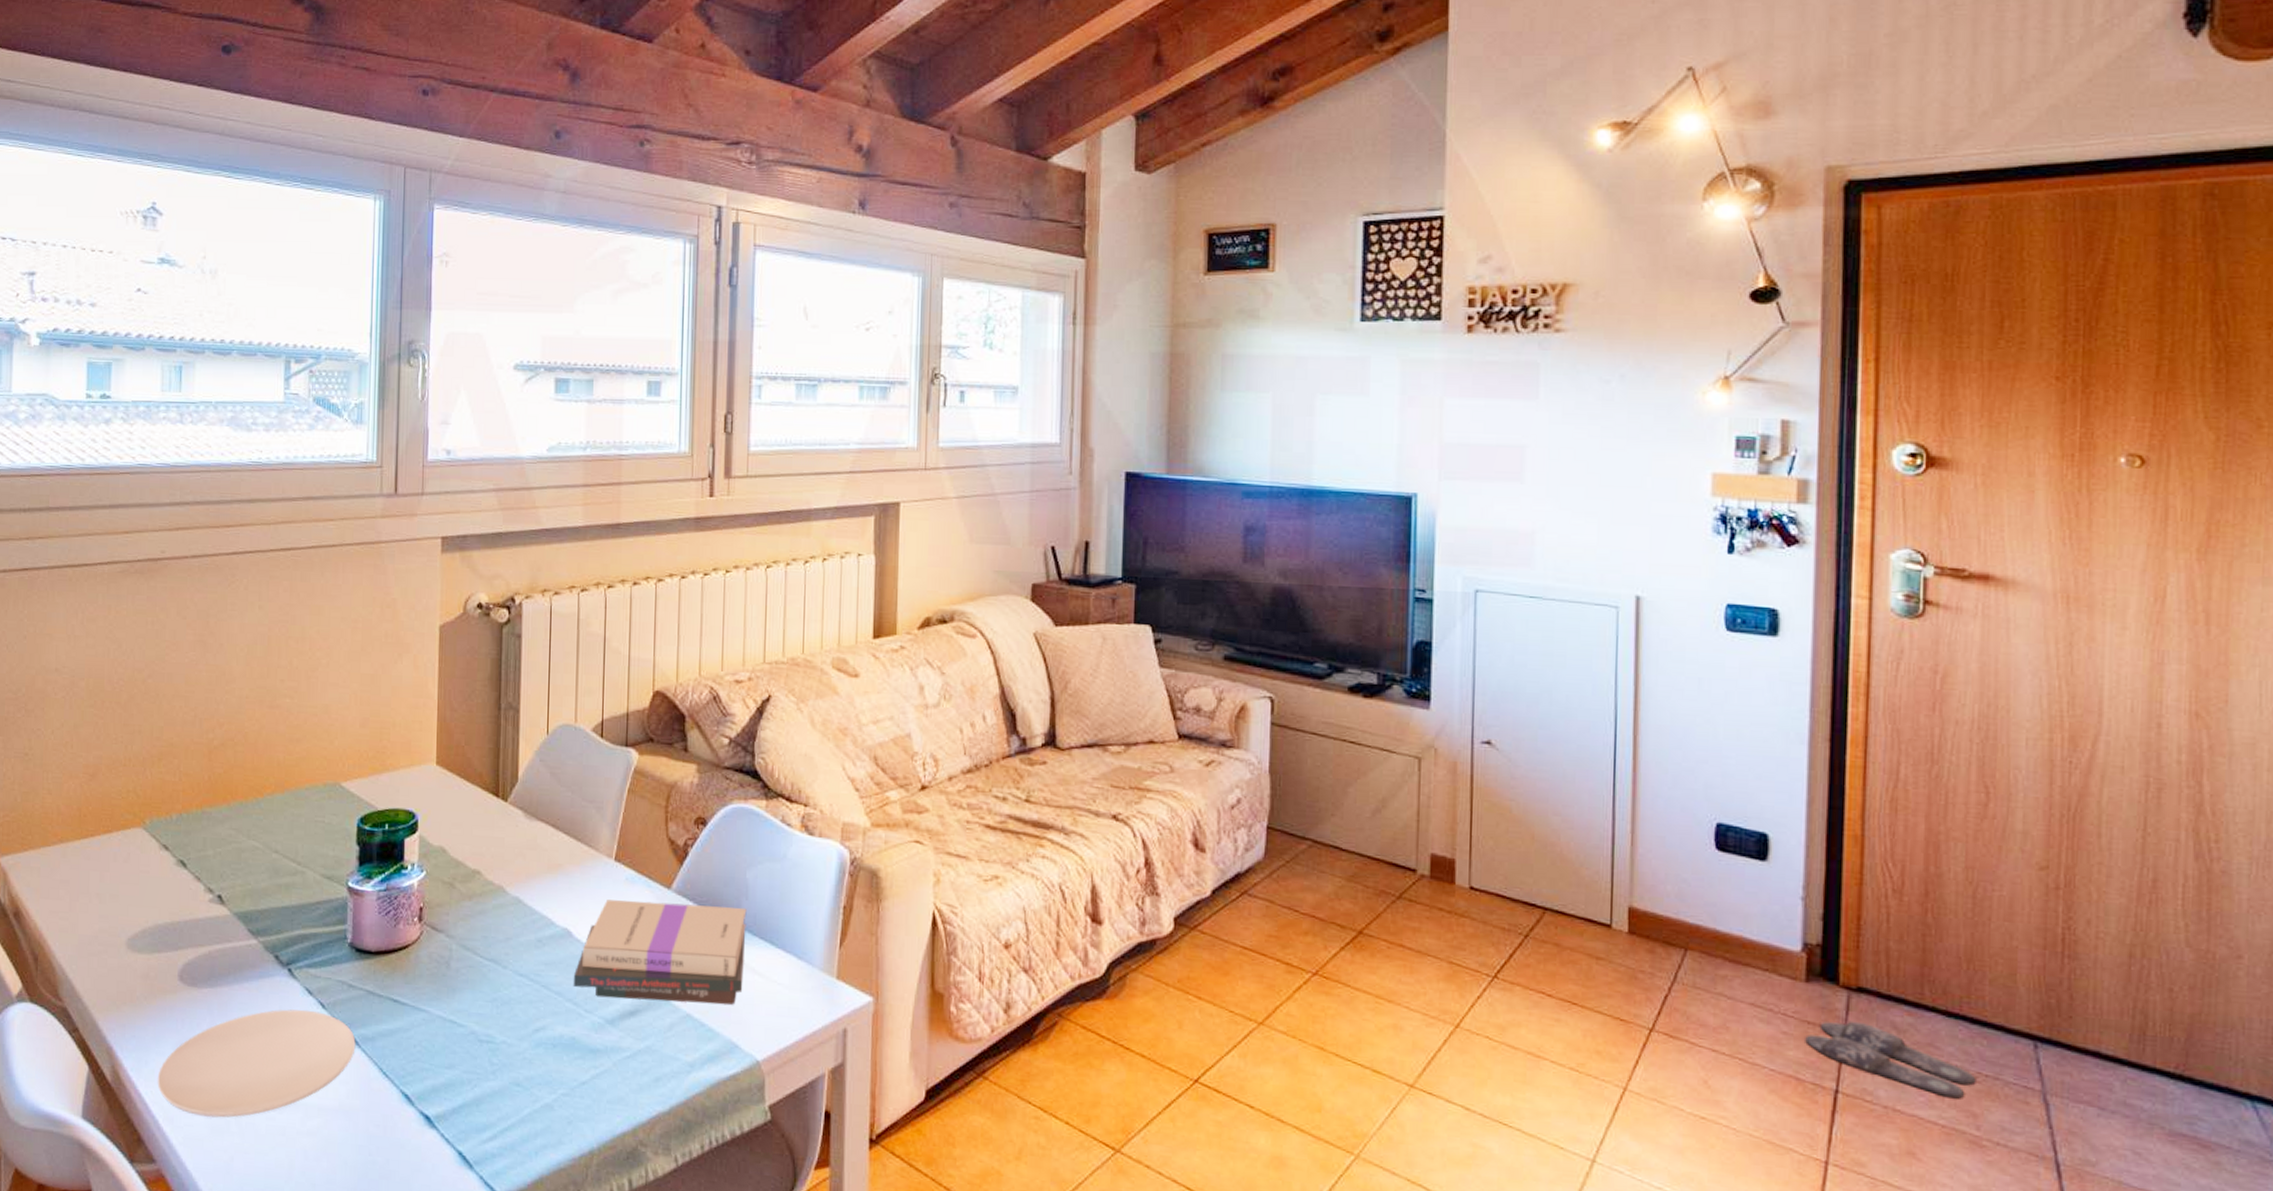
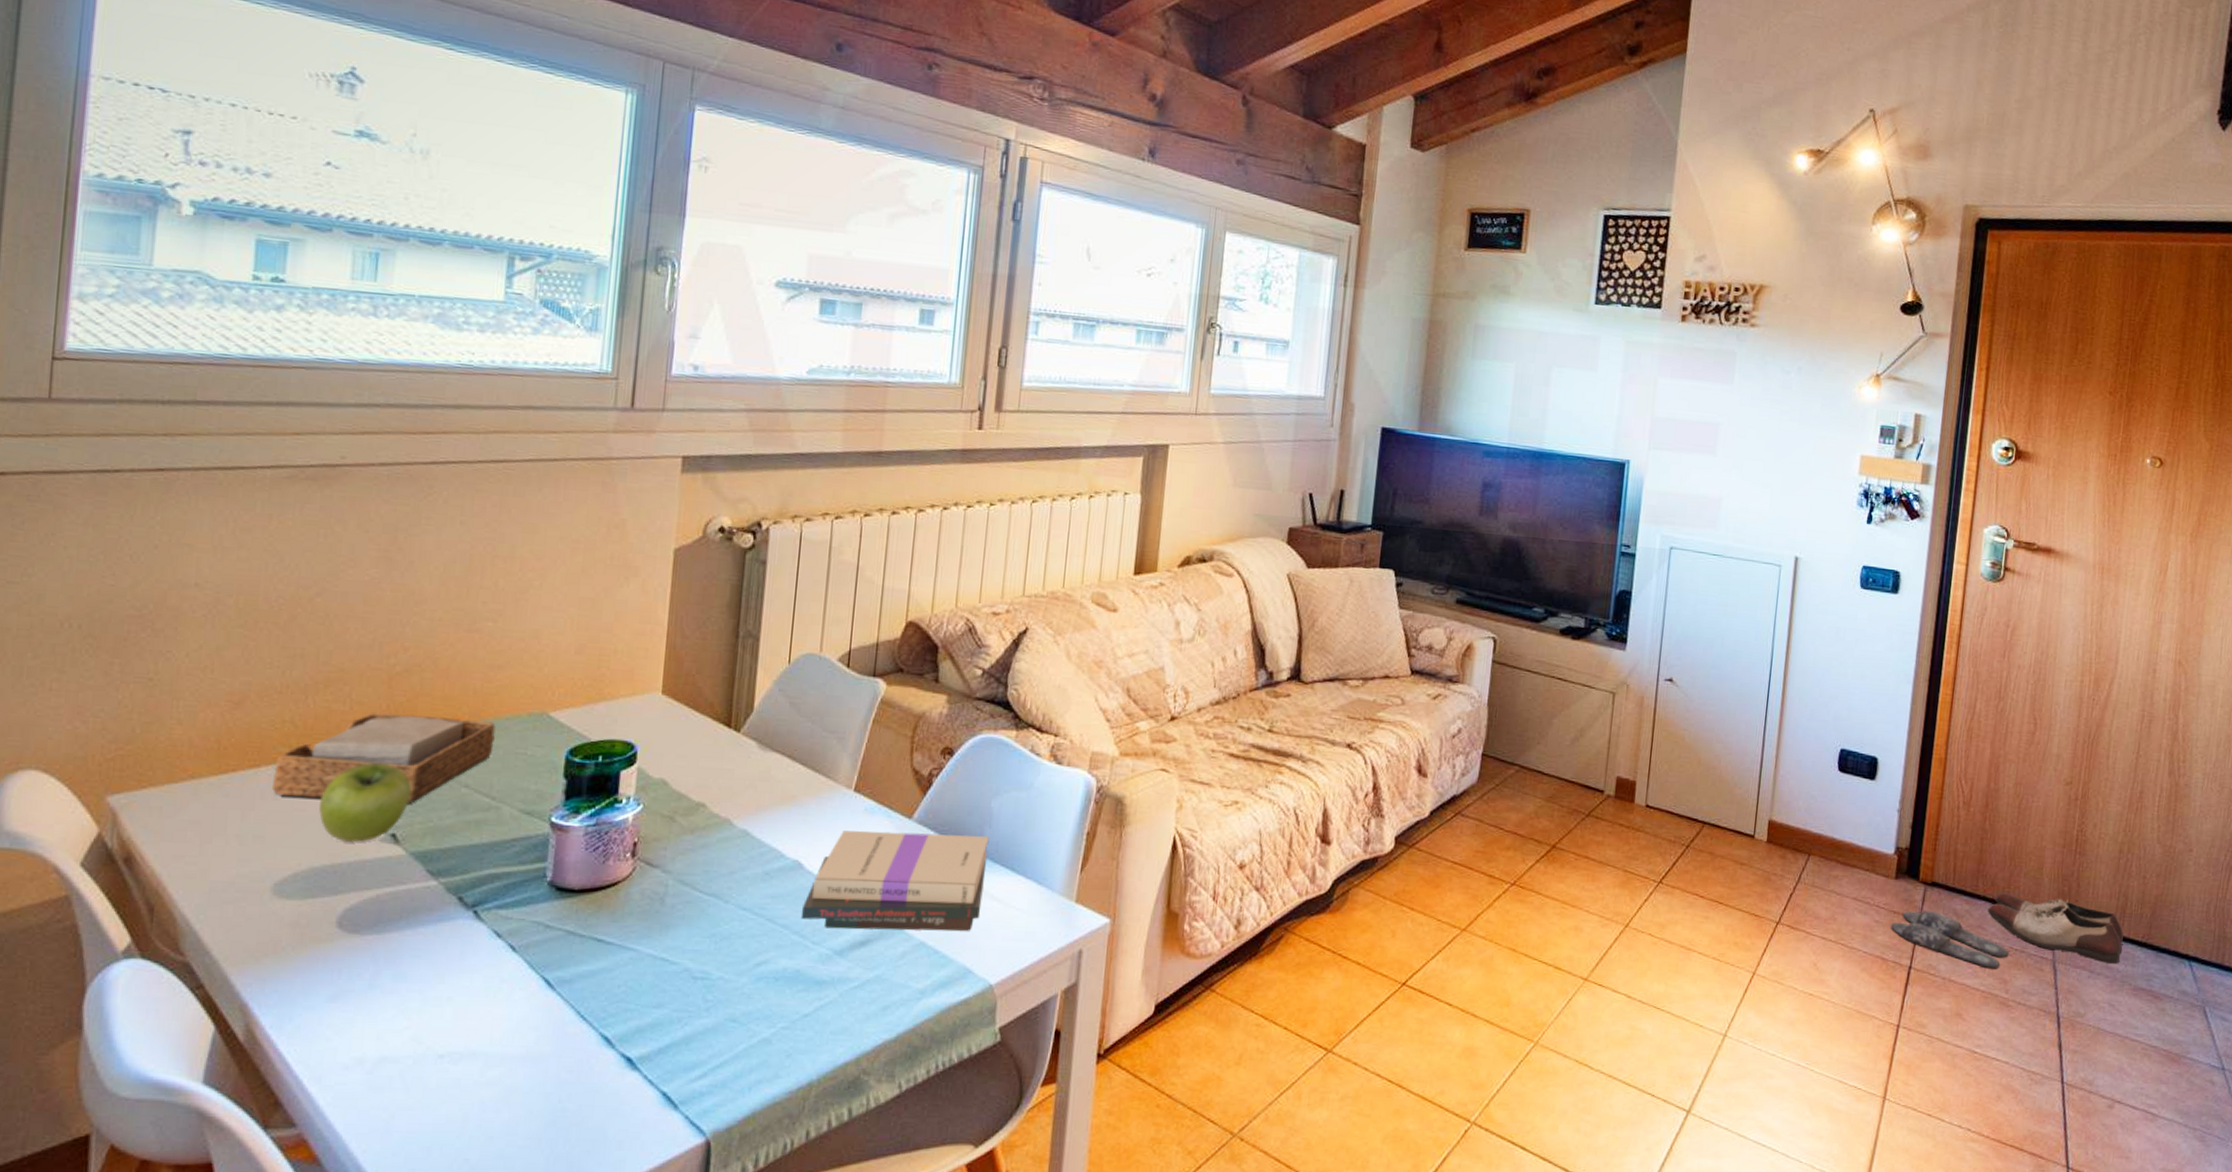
napkin holder: none [123,784,297,868] -> present [272,713,496,804]
plate: present [157,1009,356,1118] -> none [303,954,551,1074]
fruit: none [160,828,231,903] -> present [319,762,411,843]
shoe: none [1940,1003,2147,1100] -> present [1987,892,2124,964]

